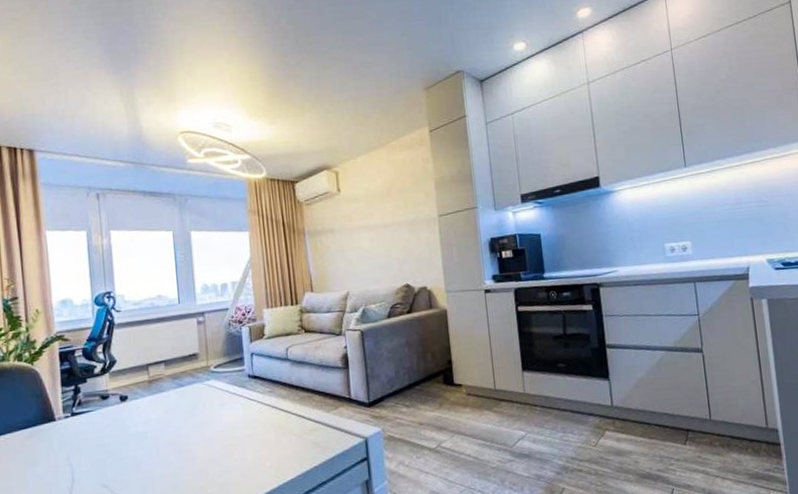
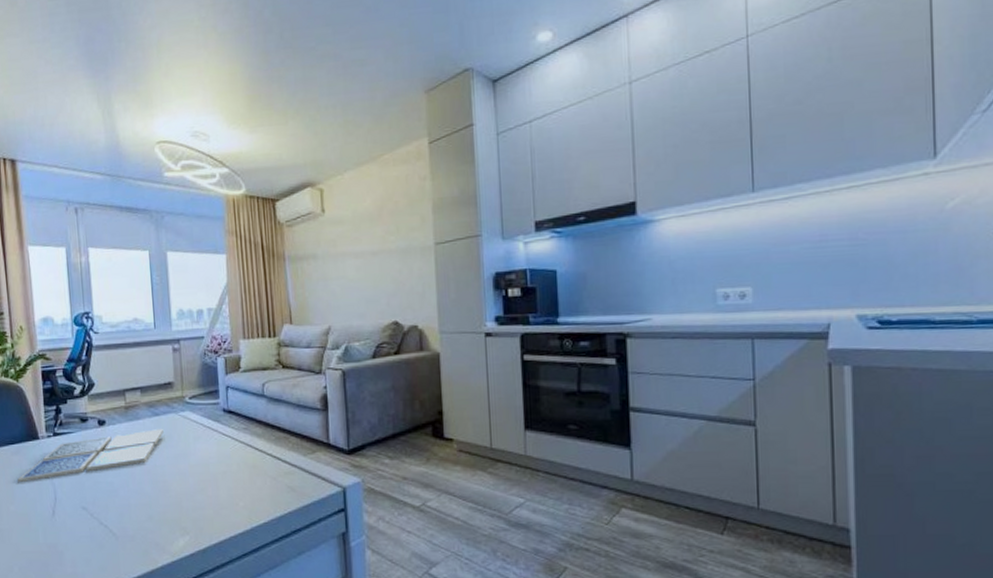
drink coaster: none [31,399,188,468] -> present [17,429,163,483]

